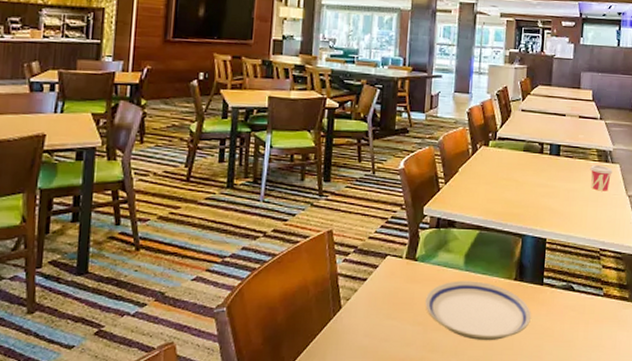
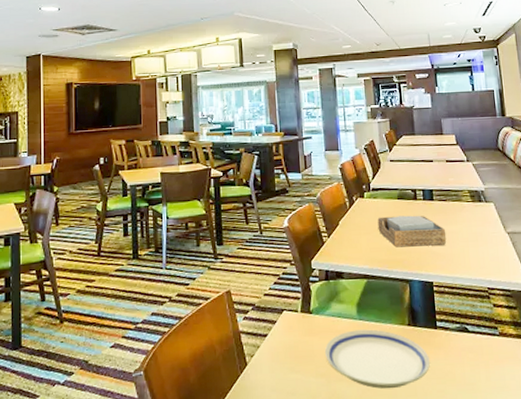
napkin holder: none [498,168,568,203] -> present [377,215,447,248]
cup: present [590,165,613,191] -> none [465,205,488,231]

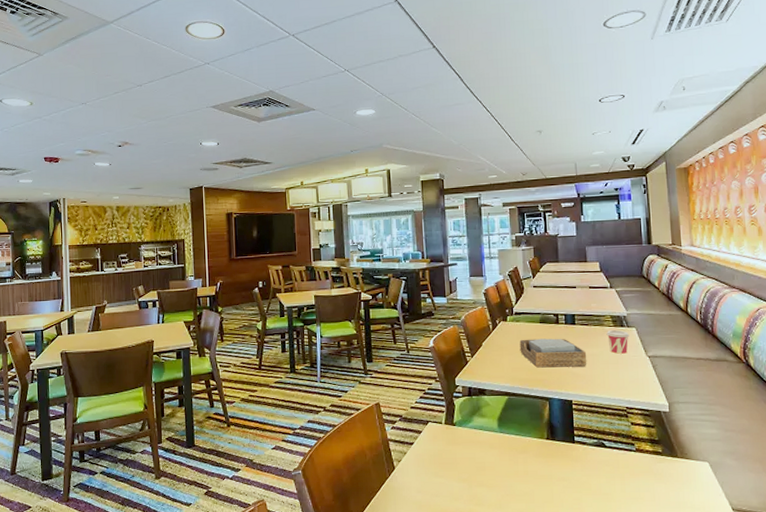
plate: present [324,329,430,389] -> none [466,441,567,495]
cup: none [465,205,488,231] -> present [606,330,629,354]

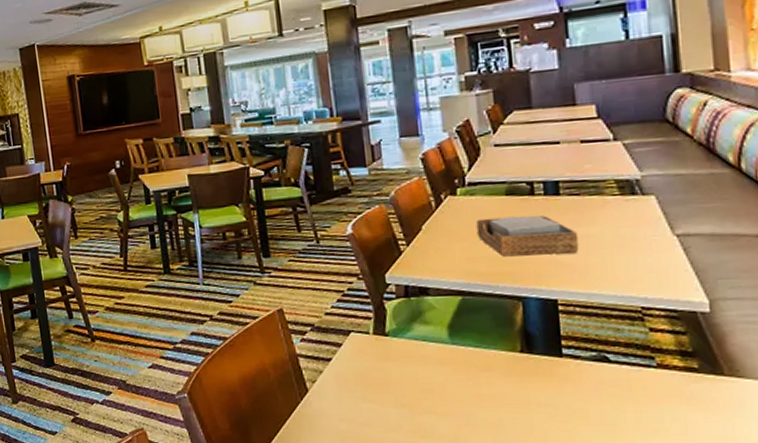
cup: present [606,330,629,354] -> none [608,200,645,233]

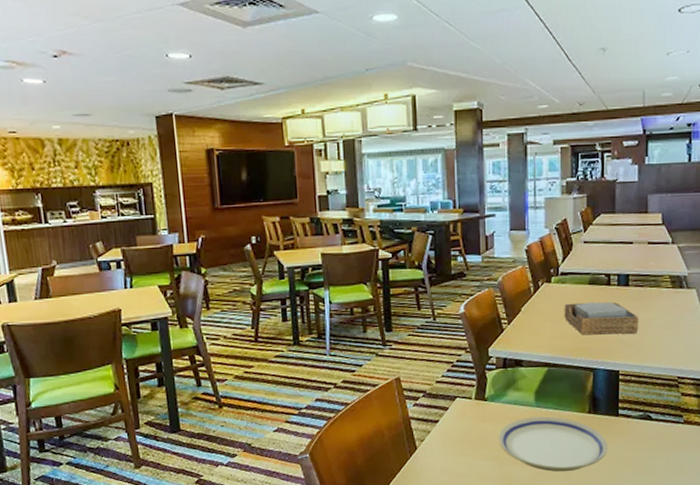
plate: none [405,355,552,425] -> present [498,416,608,472]

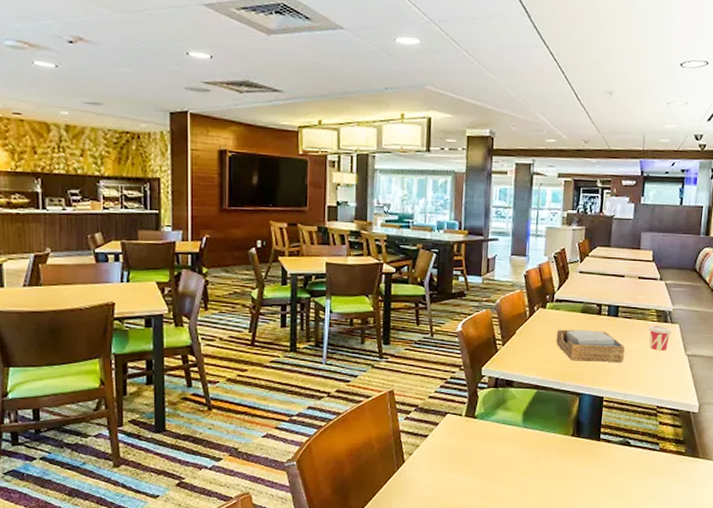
plate: present [498,416,608,472] -> none [484,437,588,492]
cup: none [663,292,688,319] -> present [648,325,672,351]

